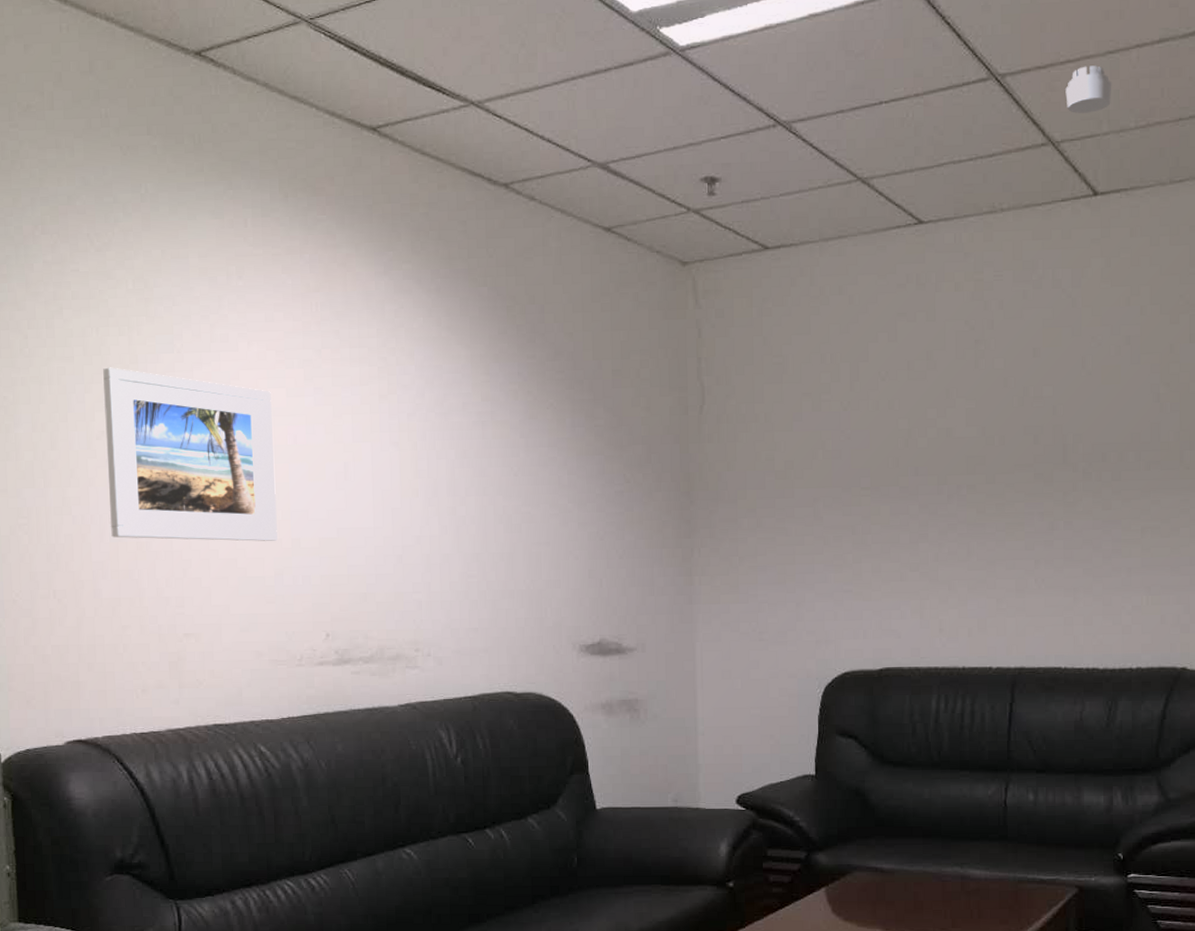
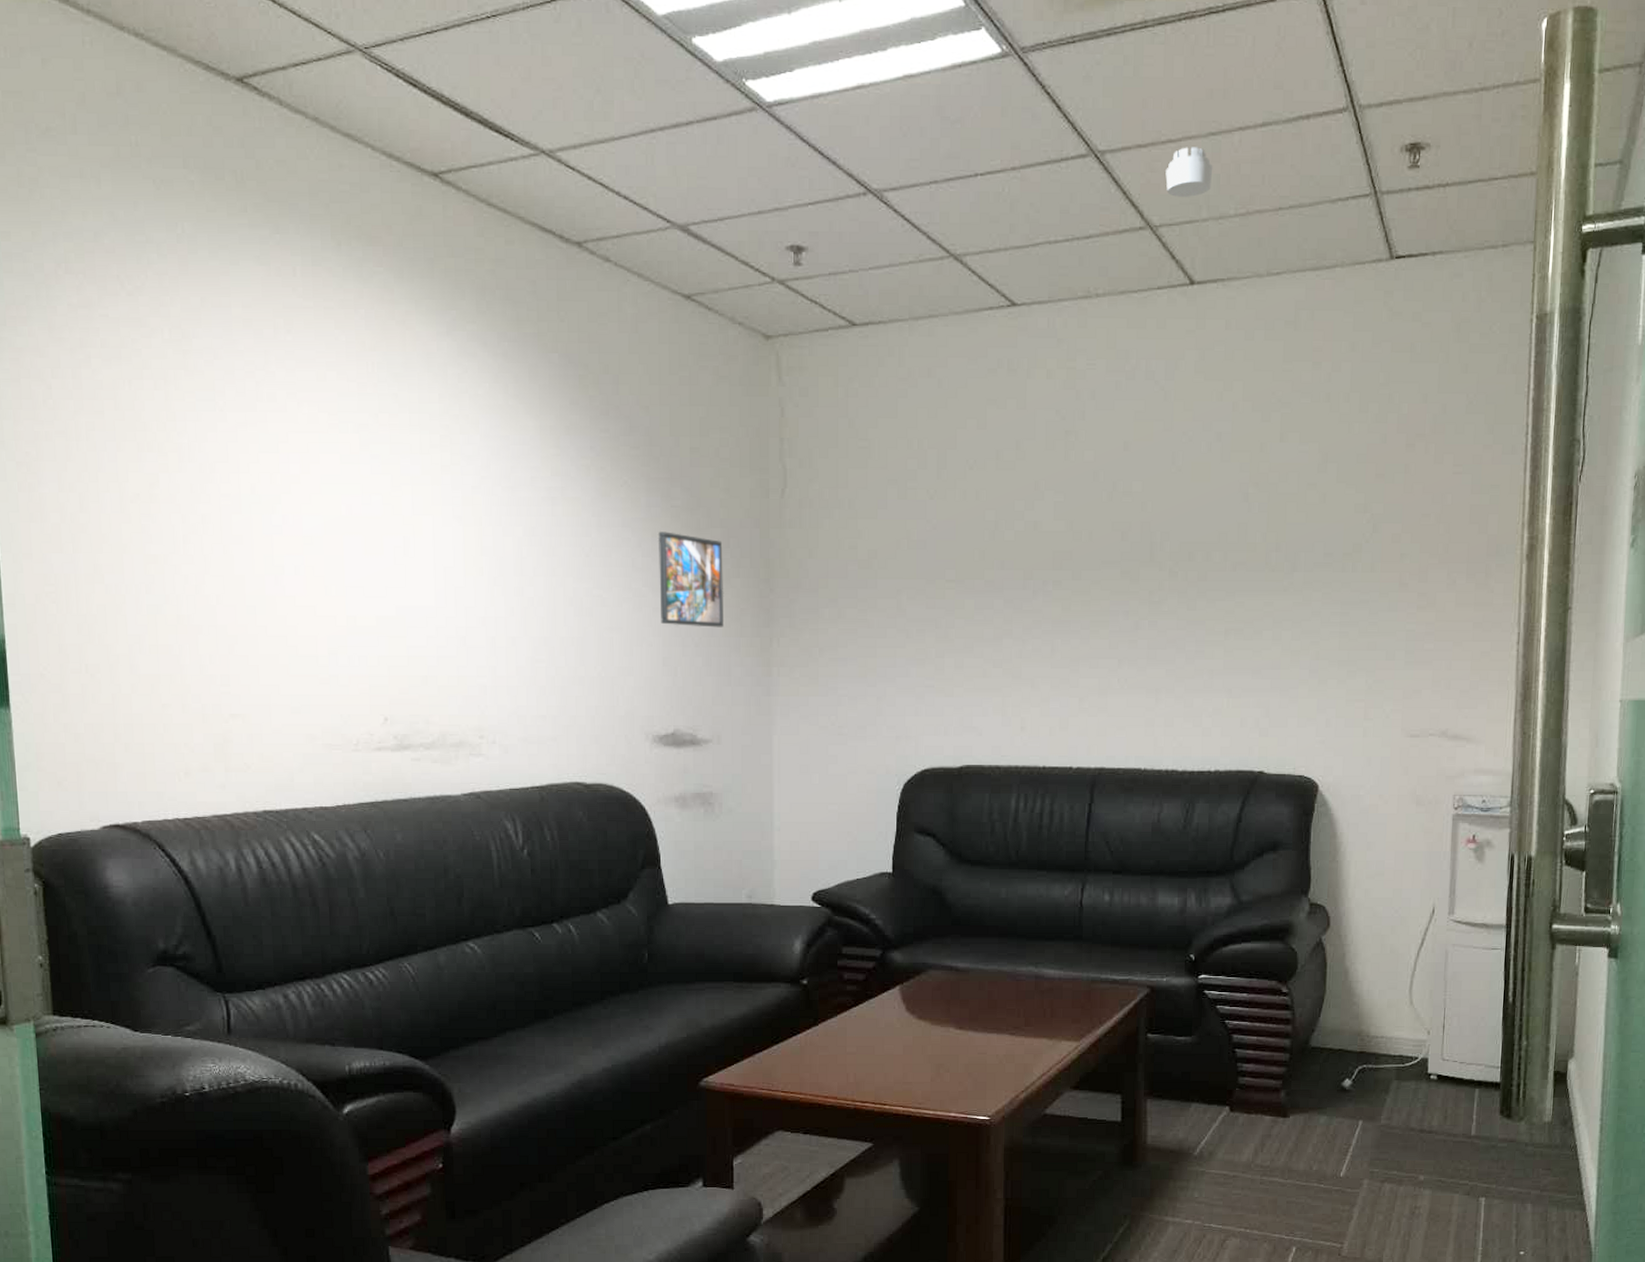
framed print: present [103,367,278,541] -> none [137,424,331,618]
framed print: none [582,450,647,540] -> present [657,531,724,628]

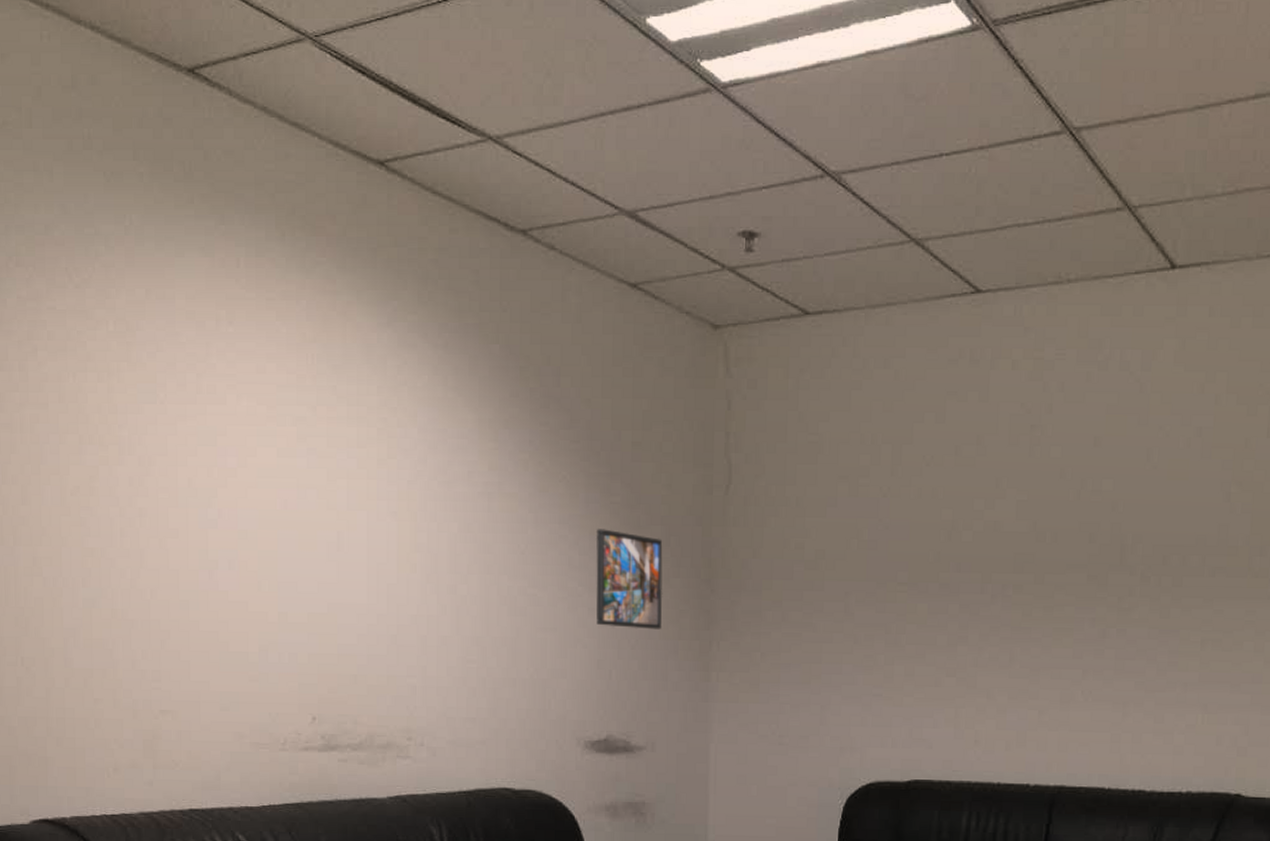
smoke detector: present [1165,147,1213,197] -> none [1146,122,1199,175]

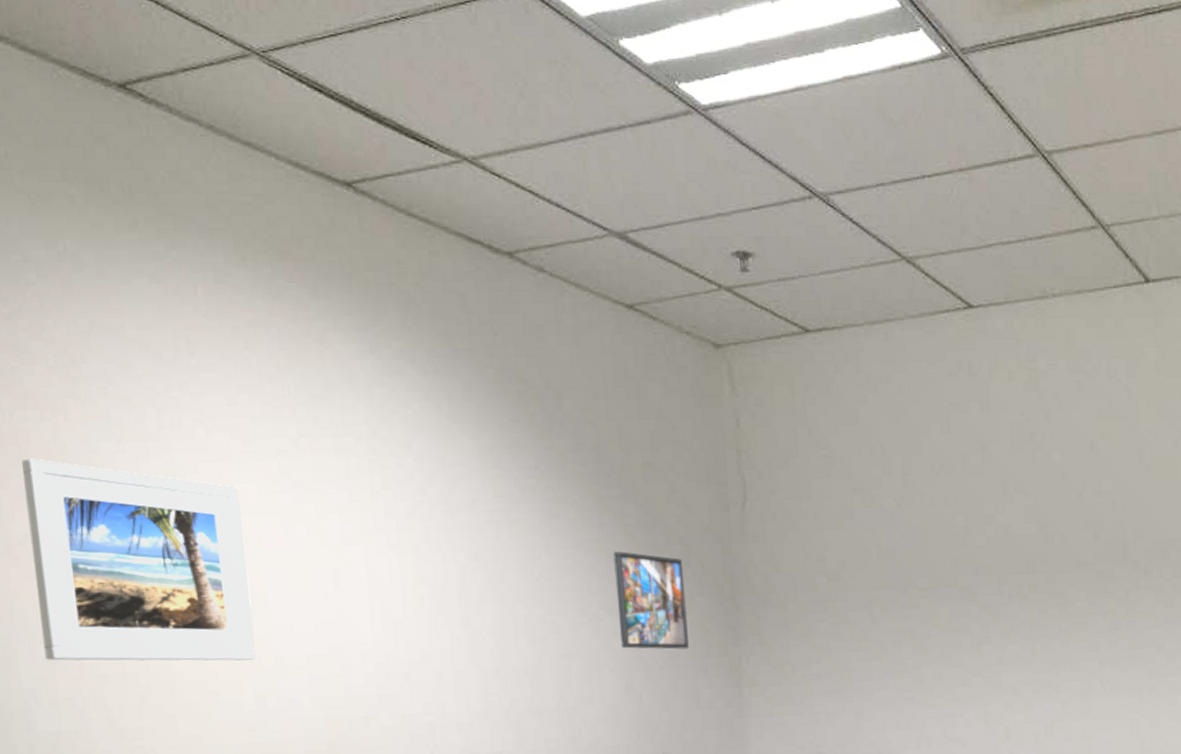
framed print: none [80,416,263,614] -> present [22,458,257,661]

